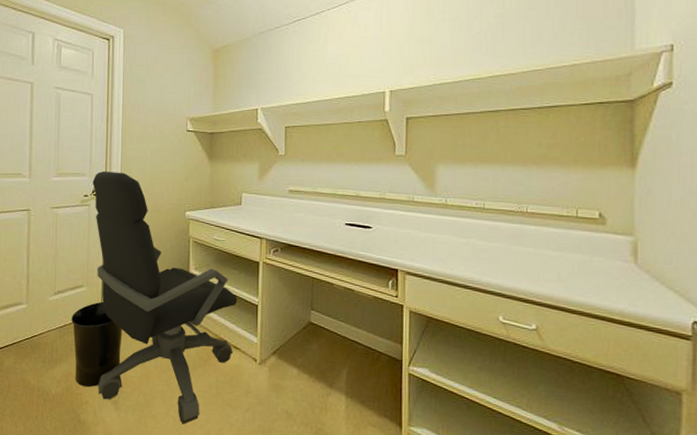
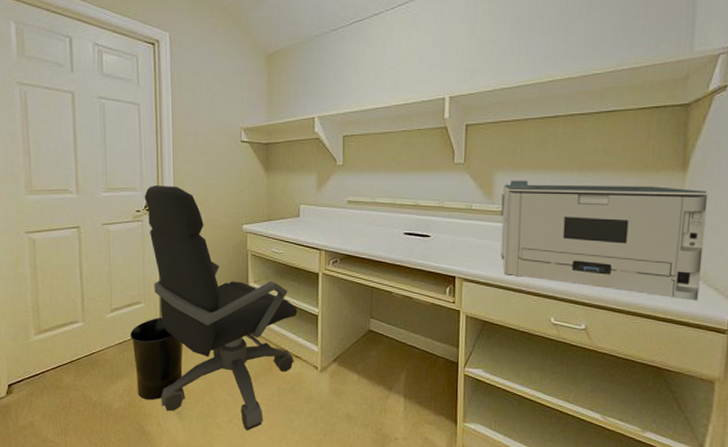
printer: none [444,173,660,304] -> present [500,180,708,301]

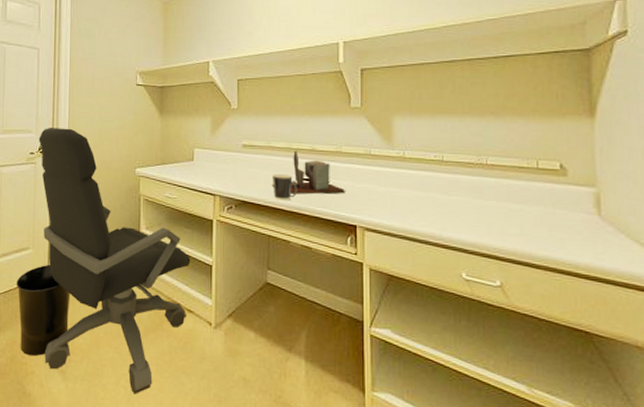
desk organizer: none [375,205,446,248] -> present [271,150,345,195]
mug: none [376,228,400,254] -> present [273,174,297,201]
printer: present [500,180,708,301] -> none [402,125,623,257]

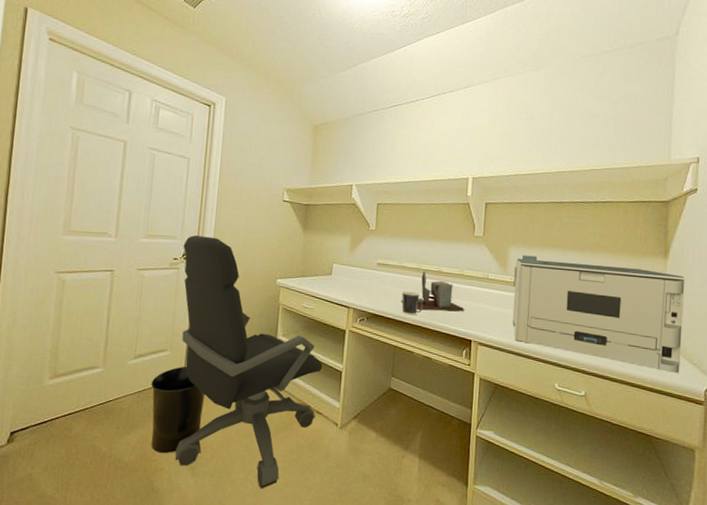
printer: none [402,125,623,257] -> present [512,255,685,374]

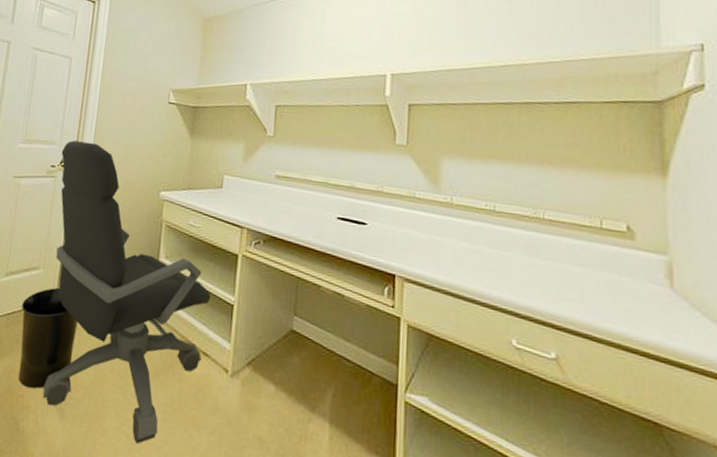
desk organizer: present [401,271,464,312] -> none [304,186,385,238]
mug: present [401,291,423,316] -> none [305,210,332,241]
printer: present [512,255,685,374] -> none [449,168,699,338]

